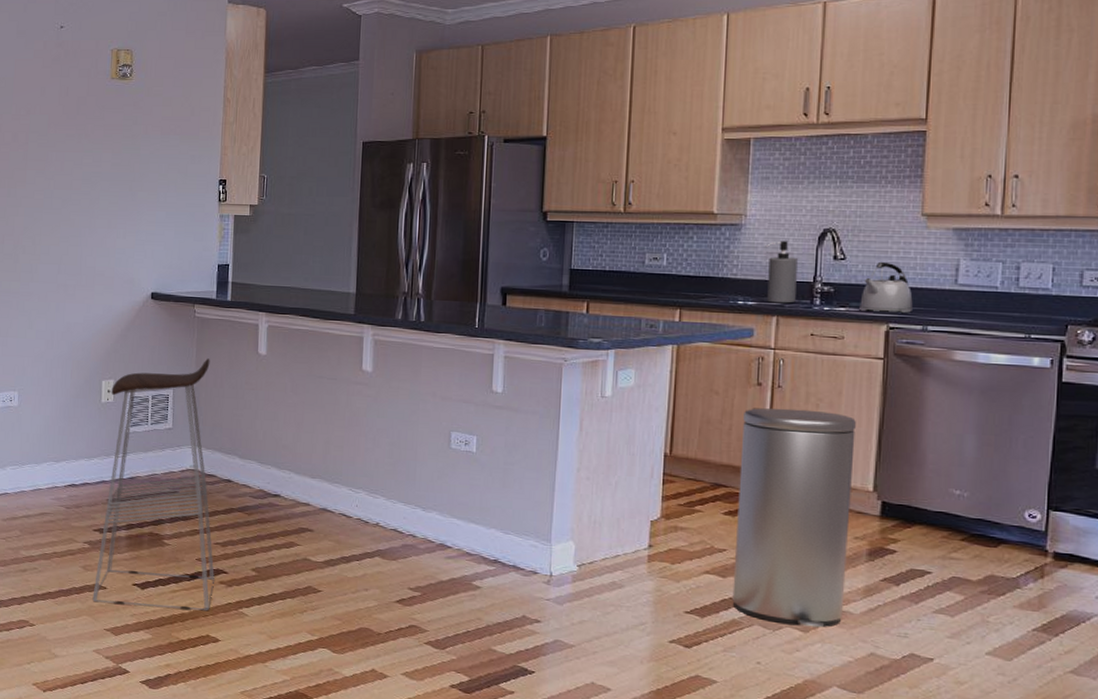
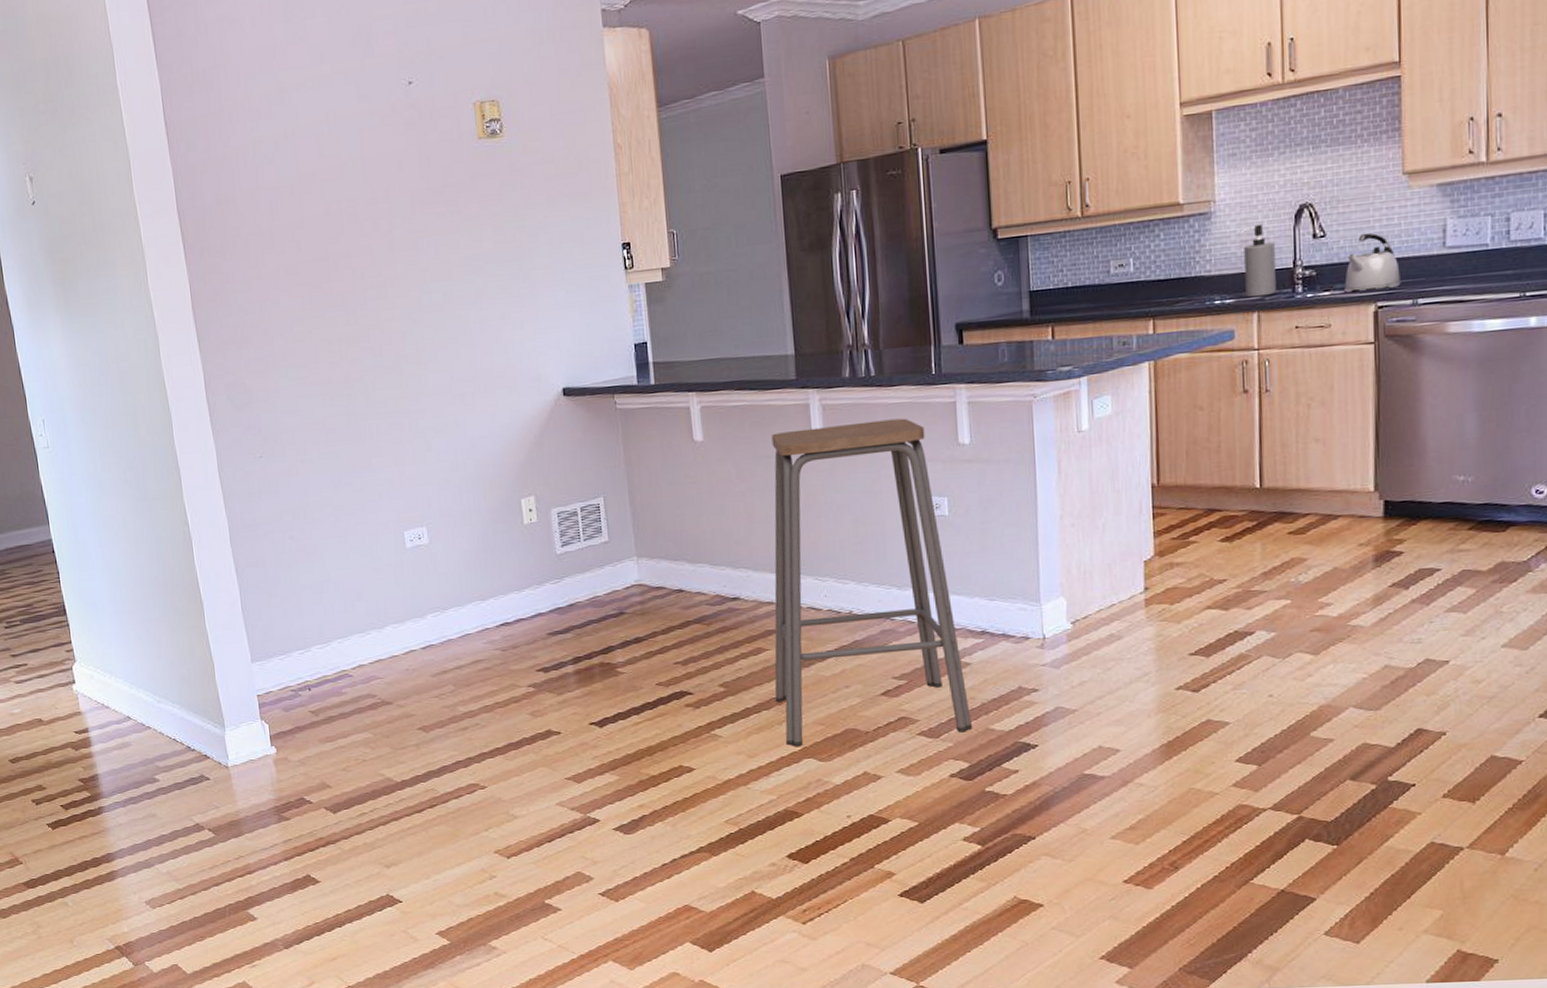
bar stool: present [92,358,215,611] -> none [533,455,680,751]
bar stool: none [300,358,477,649] -> present [771,418,973,747]
pedal bin: present [732,408,856,628] -> none [1232,411,1353,650]

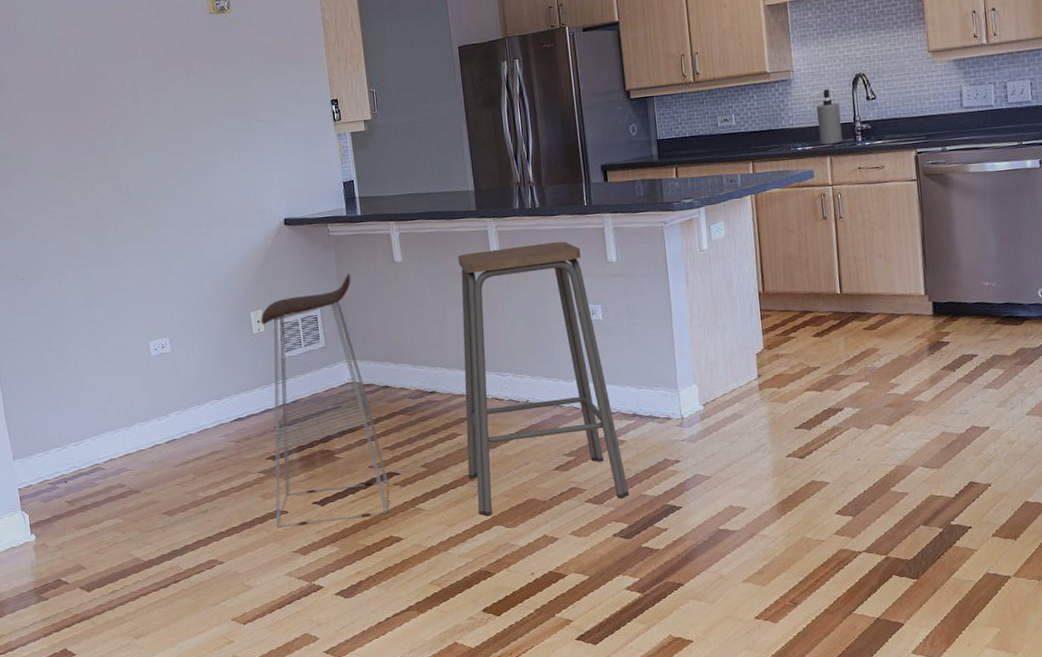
bar stool: none [533,455,680,751] -> present [261,273,389,528]
kettle: present [1344,233,1402,294] -> none [892,96,934,142]

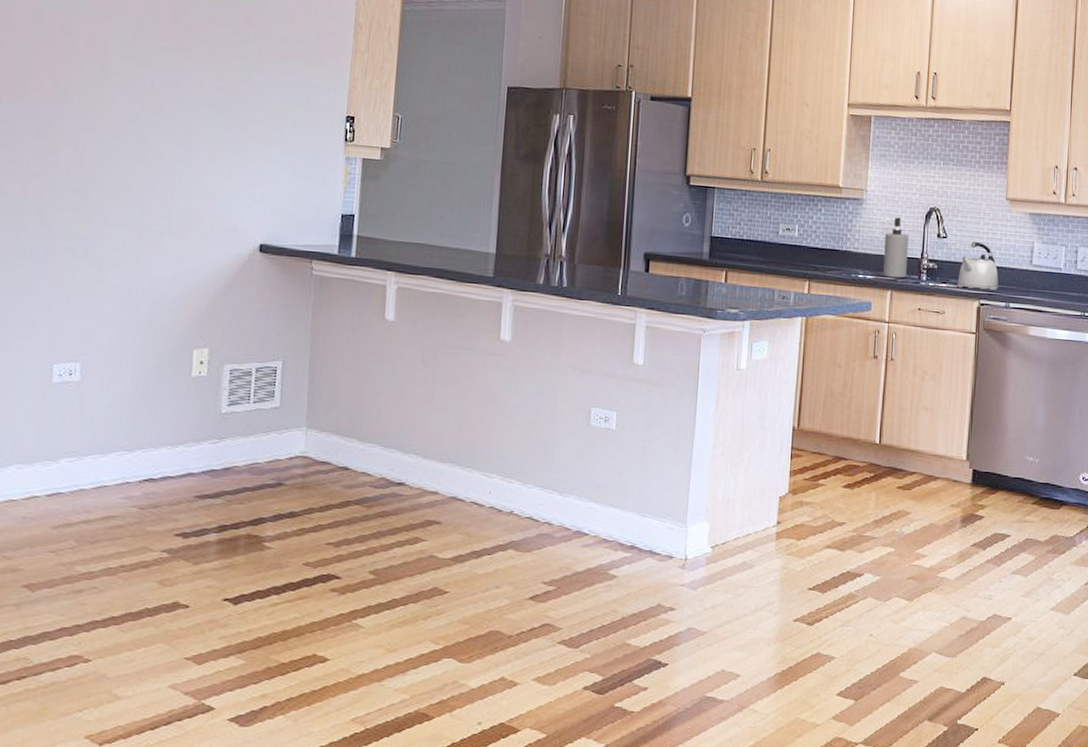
bar stool: present [261,273,389,528] -> none [170,324,329,626]
bar stool: present [458,241,630,516] -> none [424,325,611,645]
kettle: none [892,96,934,142] -> present [957,241,999,290]

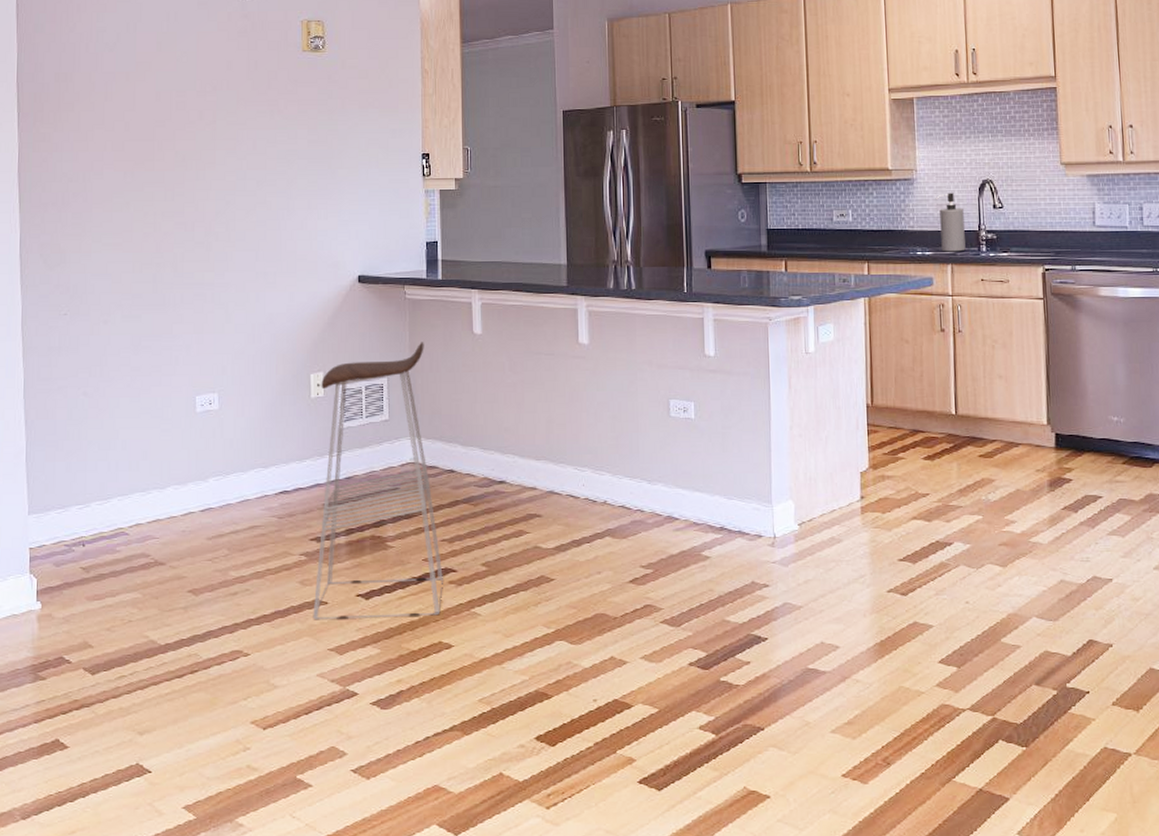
bar stool: none [170,324,329,626] -> present [313,342,443,620]
kettle: present [957,241,999,290] -> none [1018,208,1063,256]

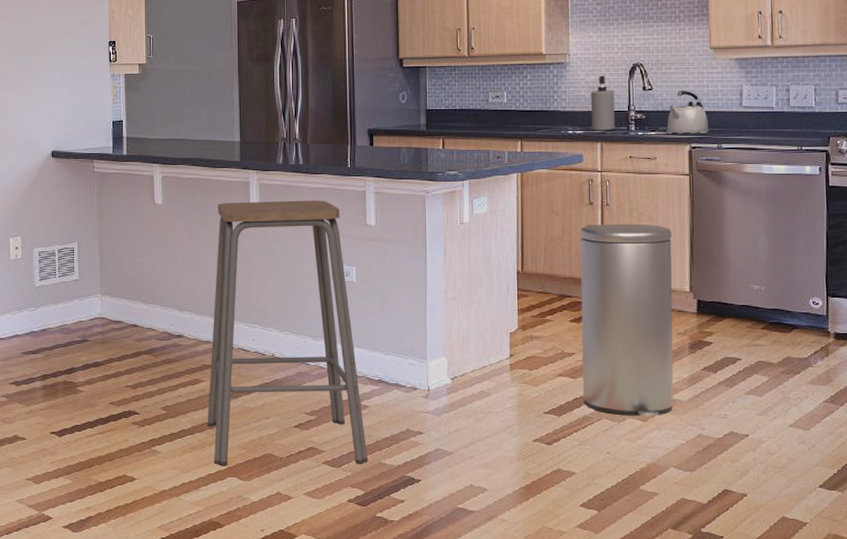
bar stool: present [313,342,443,620] -> none [12,210,127,454]
bar stool: none [532,328,711,629] -> present [207,200,368,466]
pedal bin: none [932,351,1034,562] -> present [580,223,674,416]
kettle: none [1018,208,1063,256] -> present [666,90,710,135]

